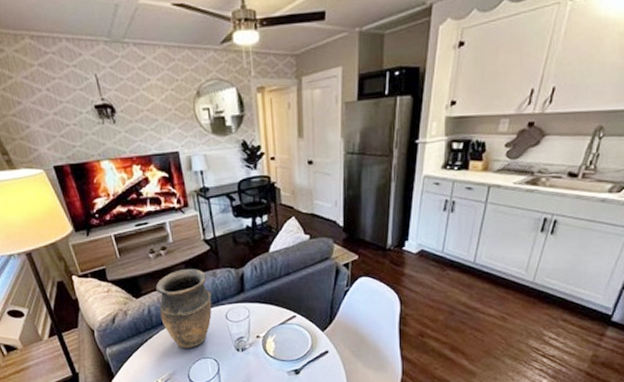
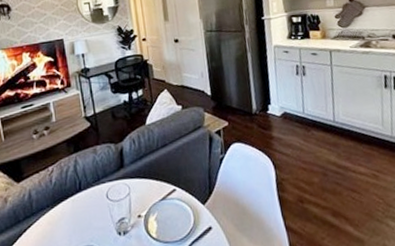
vase: present [155,269,212,348] -> none [37,147,93,237]

